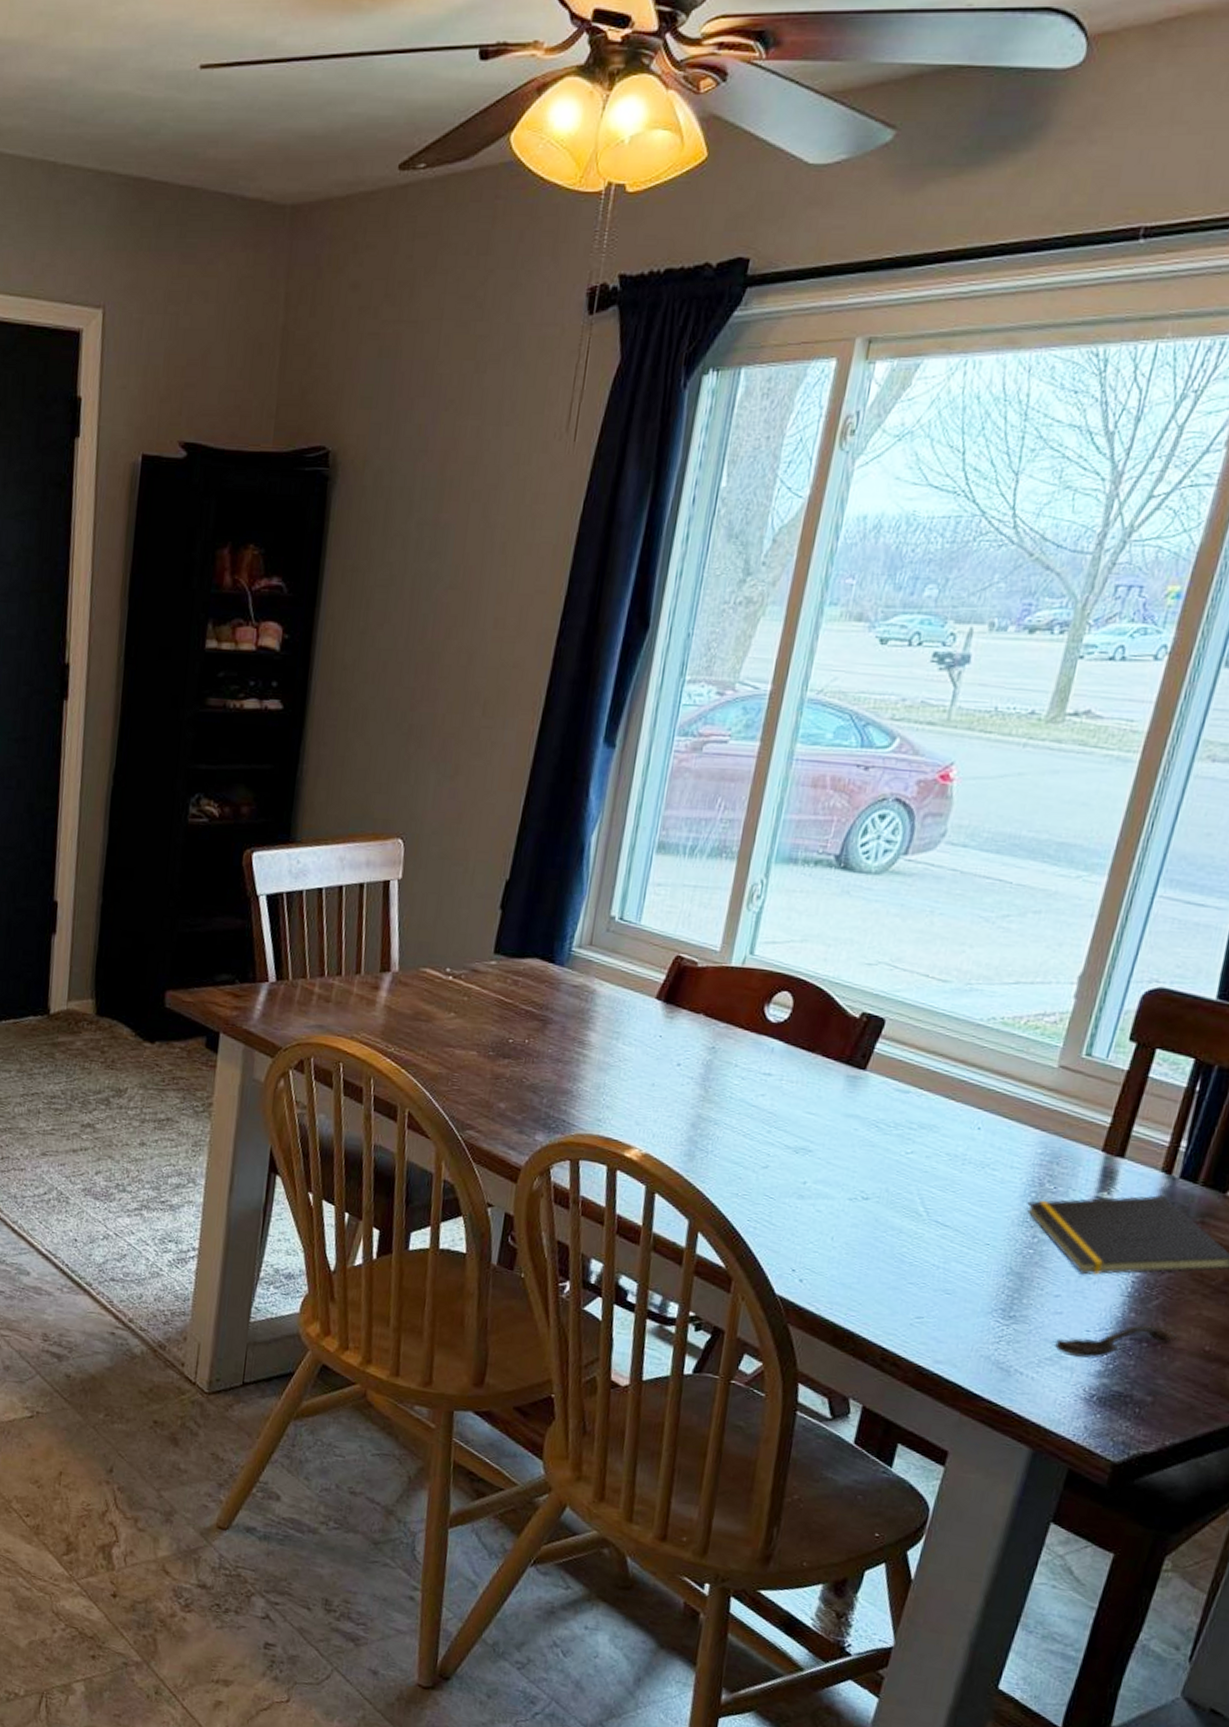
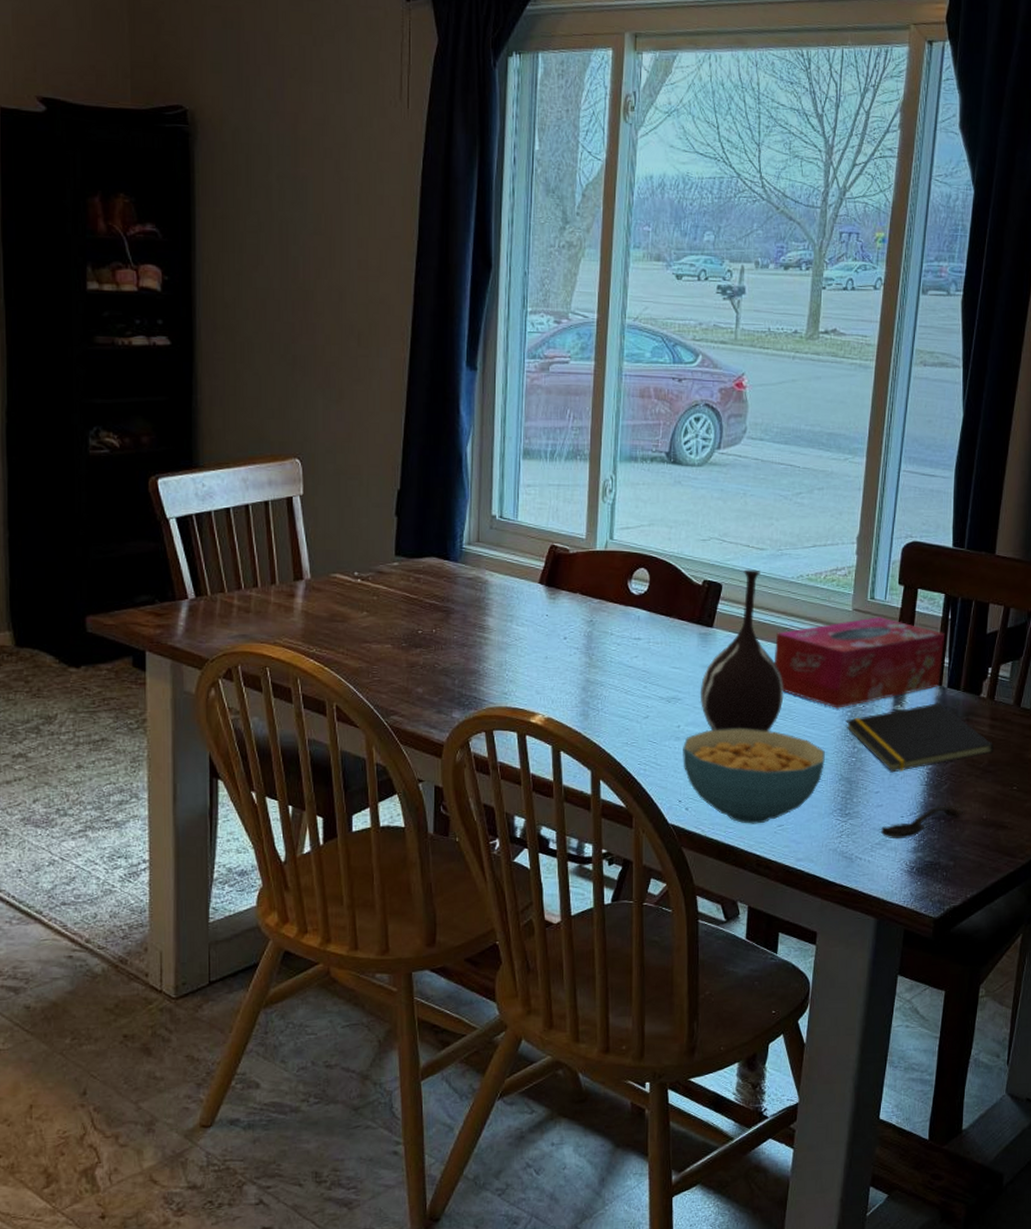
cereal bowl: none [803,1191,993,1312] -> present [683,729,825,824]
vase: none [836,1004,950,1204] -> present [700,569,784,732]
tissue box: none [940,1078,1188,1187] -> present [774,616,945,708]

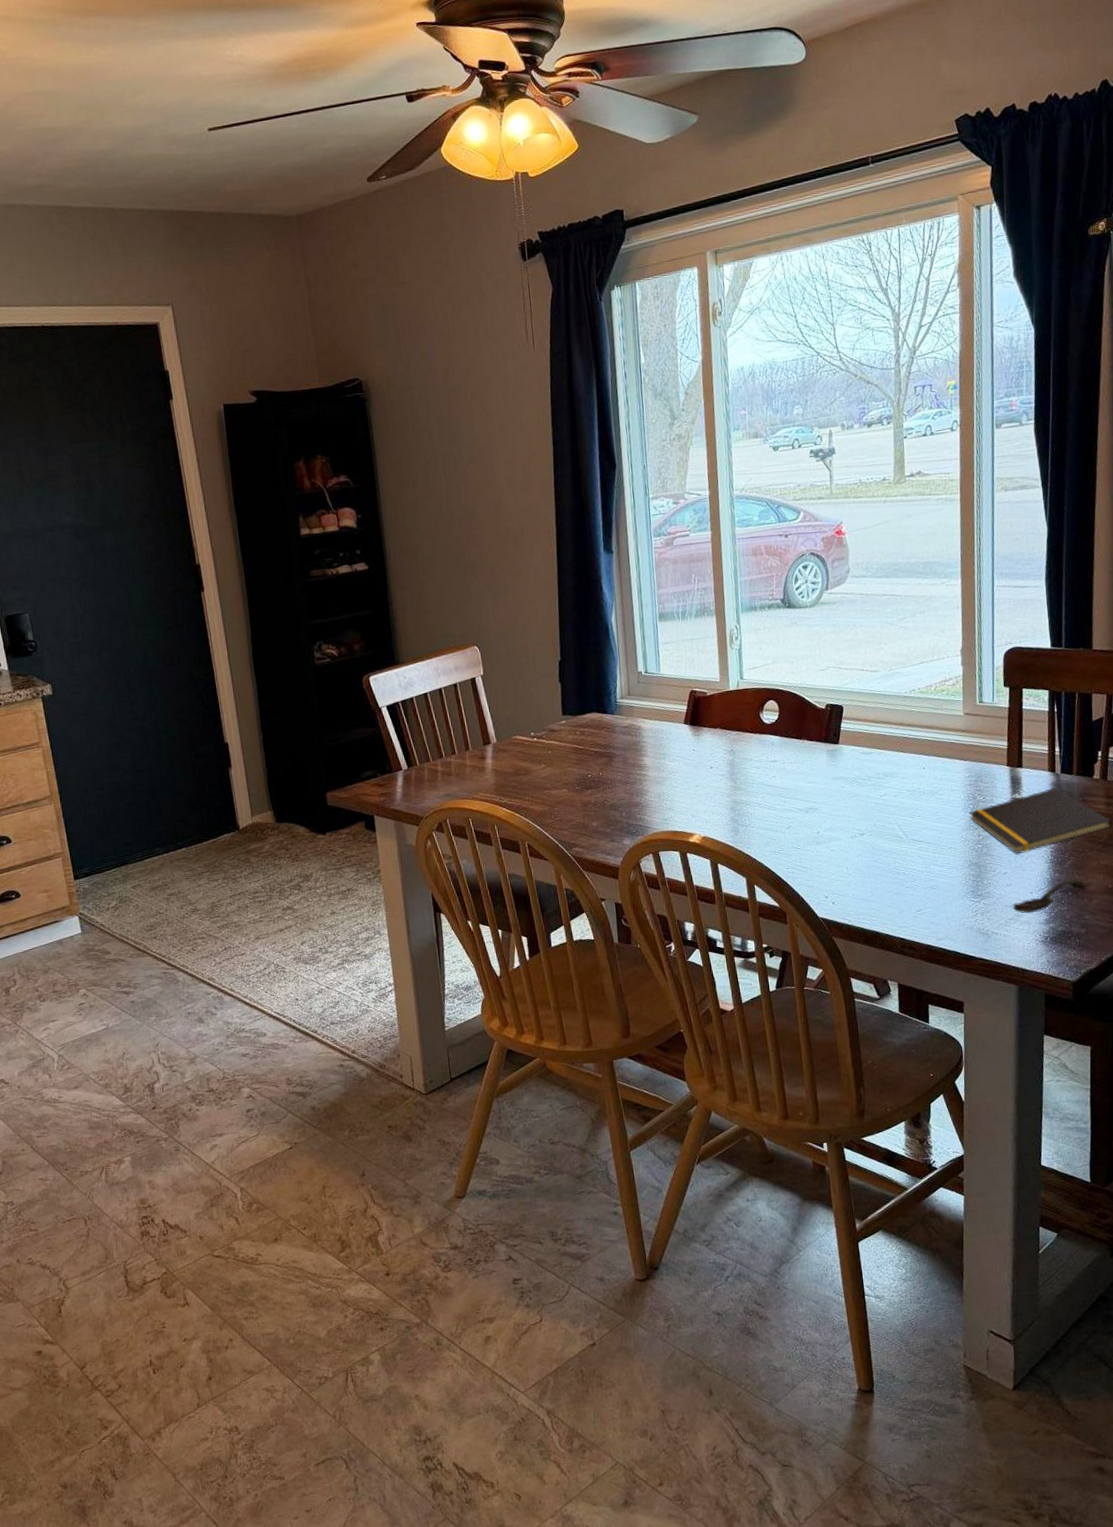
cereal bowl: present [683,729,825,824] -> none [824,827,954,912]
vase: present [700,569,784,732] -> none [833,689,910,834]
tissue box: present [774,616,945,708] -> none [896,716,1054,803]

